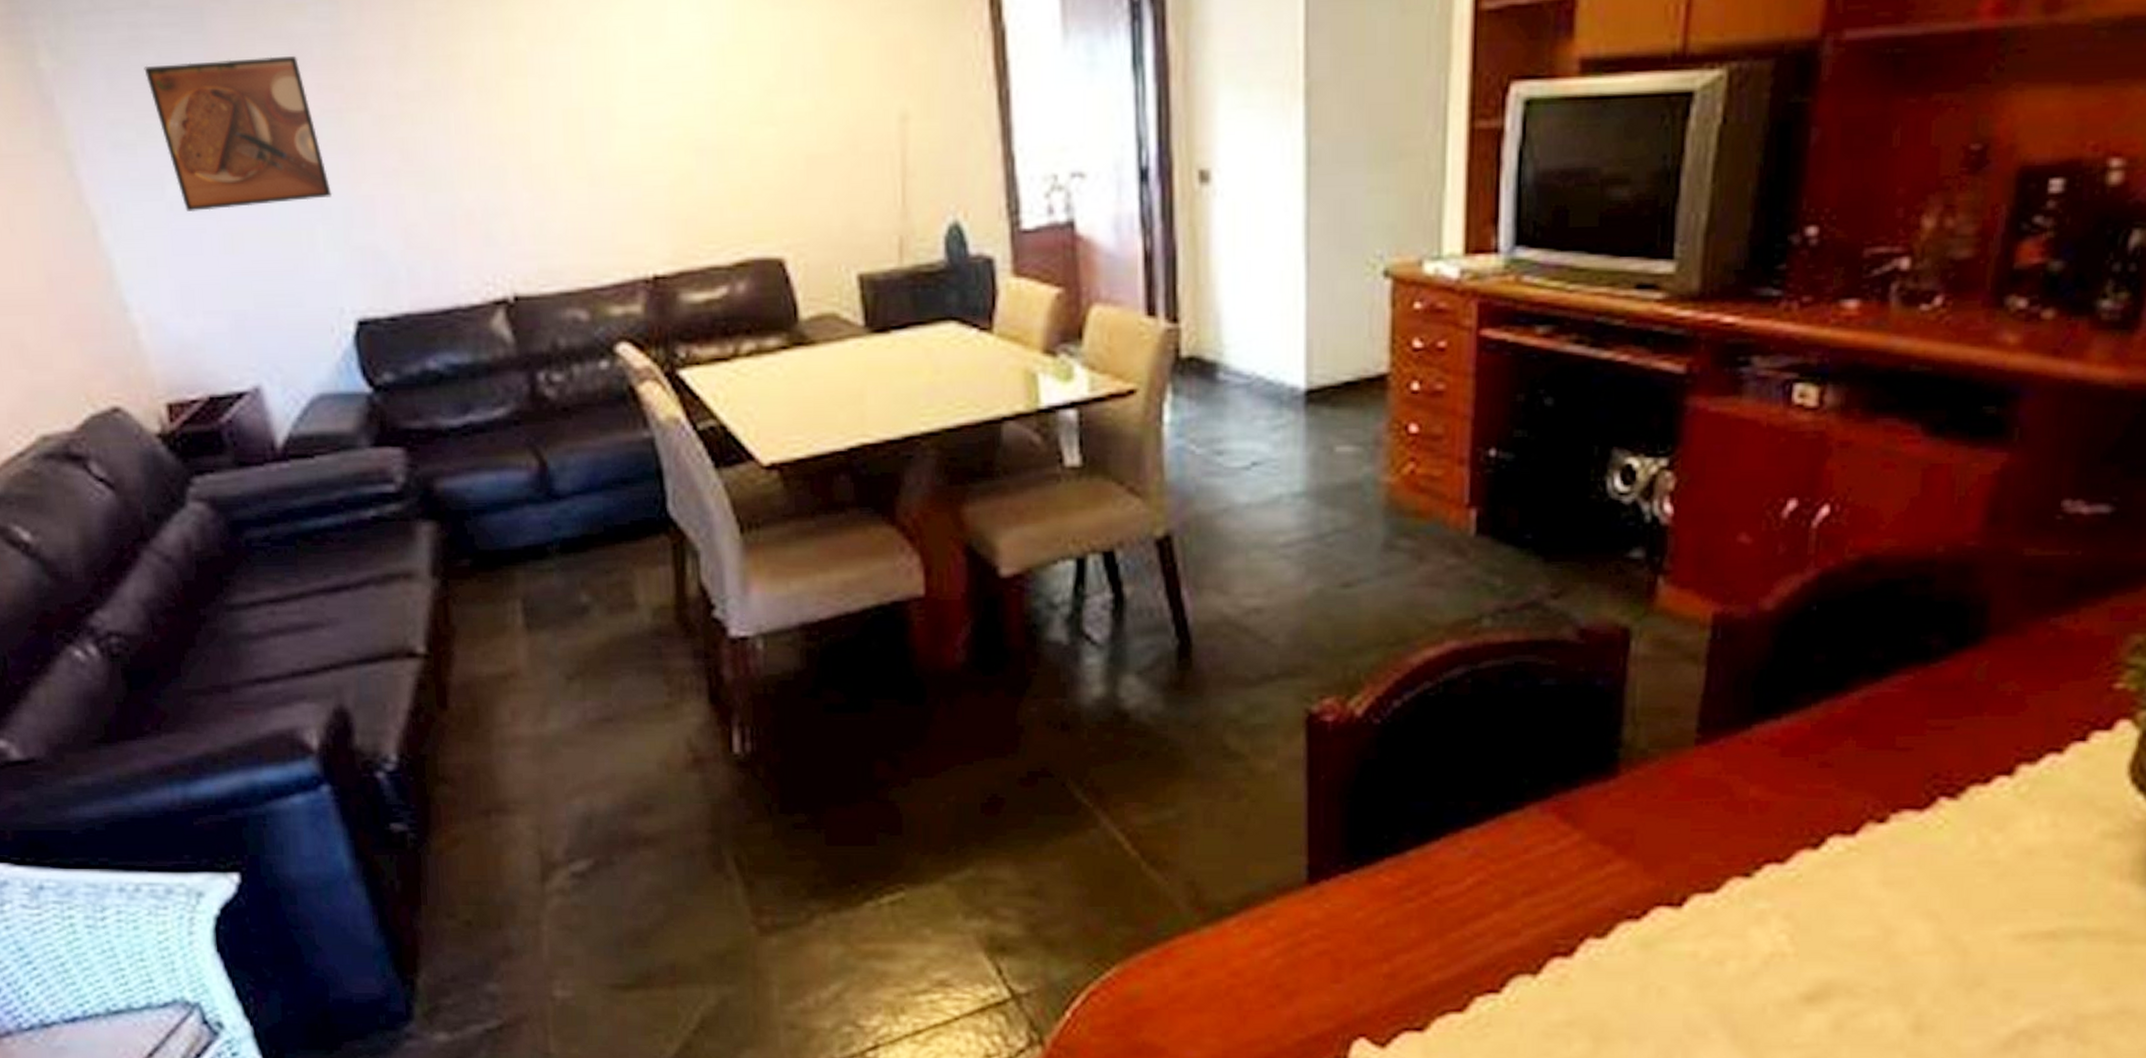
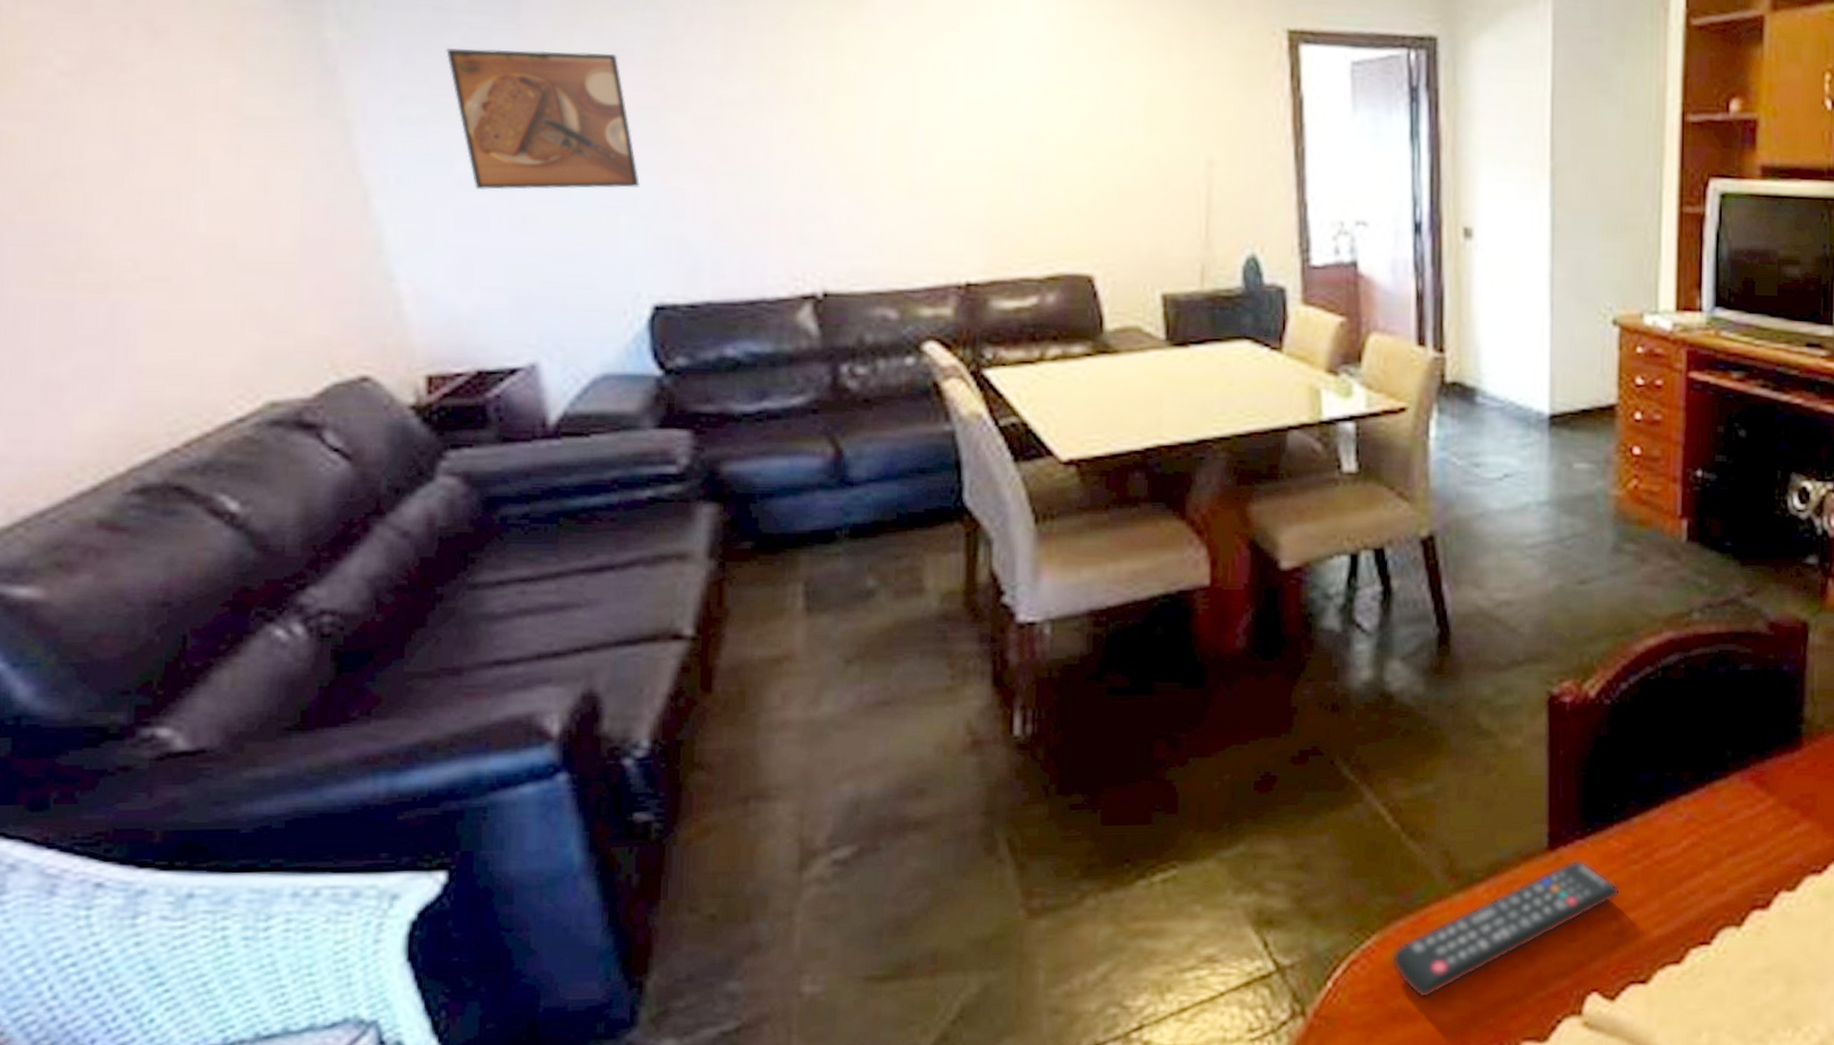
remote control: none [1134,894,1393,1034] -> present [1391,859,1621,999]

